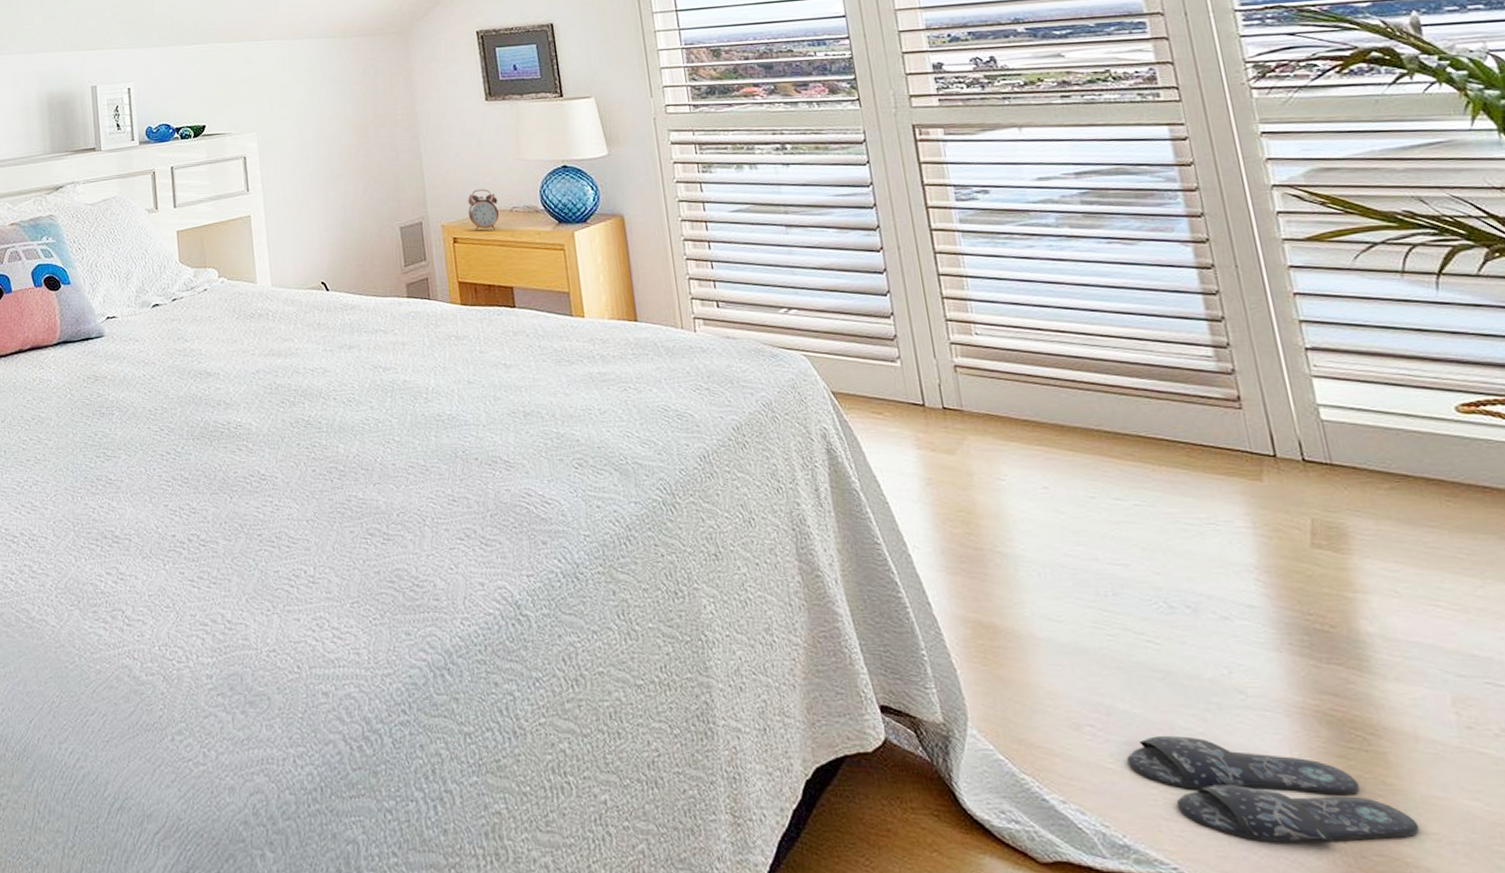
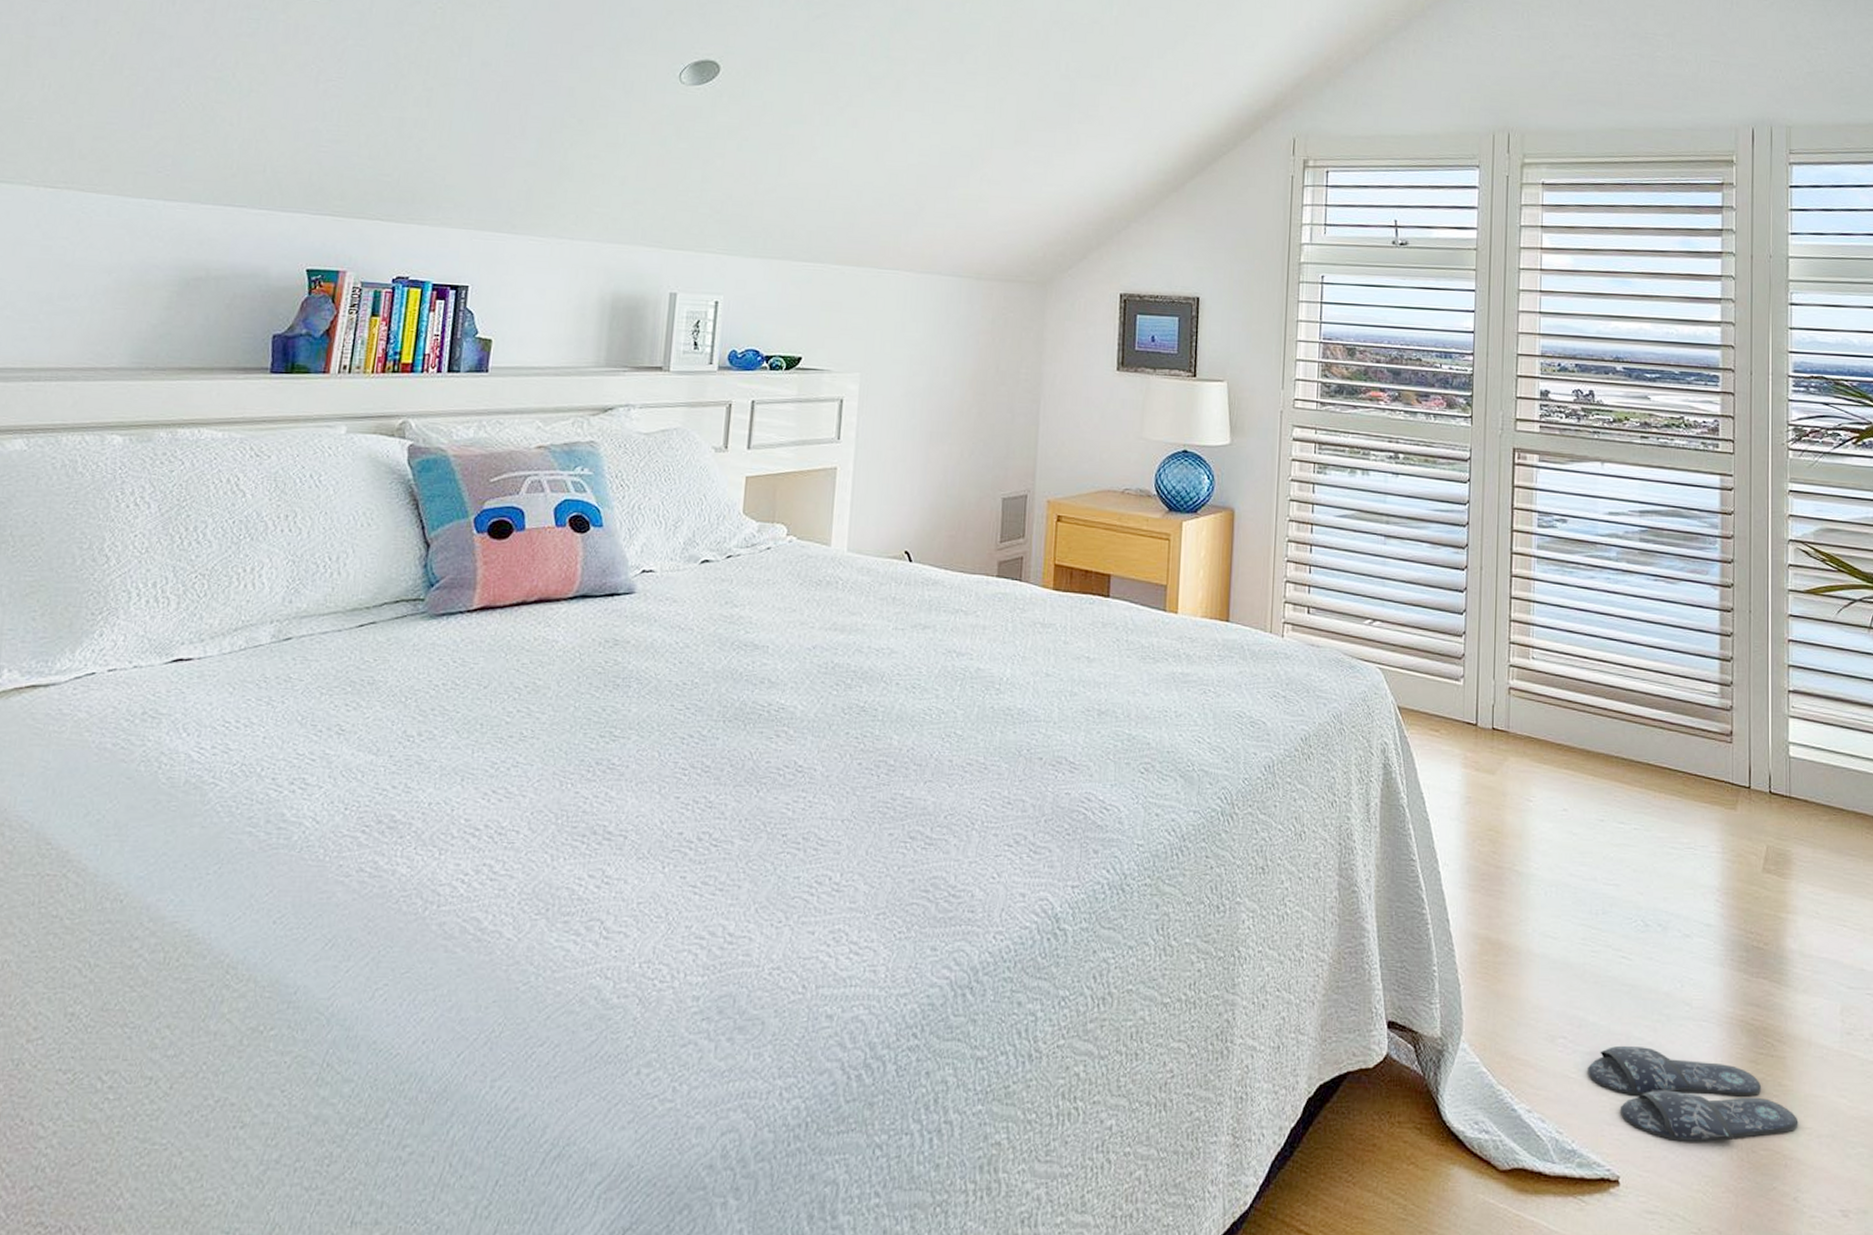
alarm clock: present [467,189,500,231] -> none [1077,465,1111,512]

